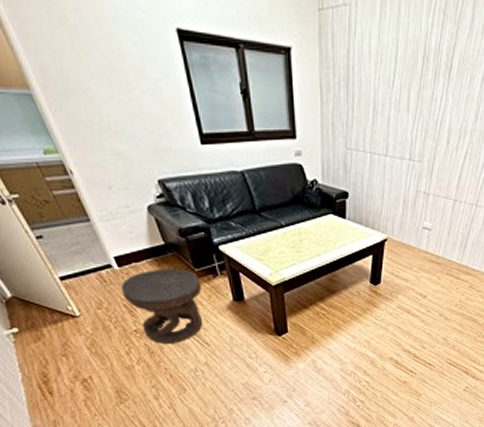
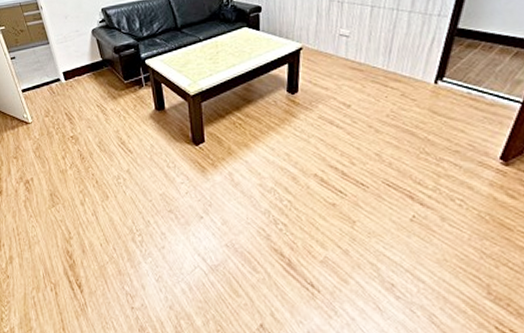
carved stool: present [121,268,203,344] -> none [66,80,129,150]

